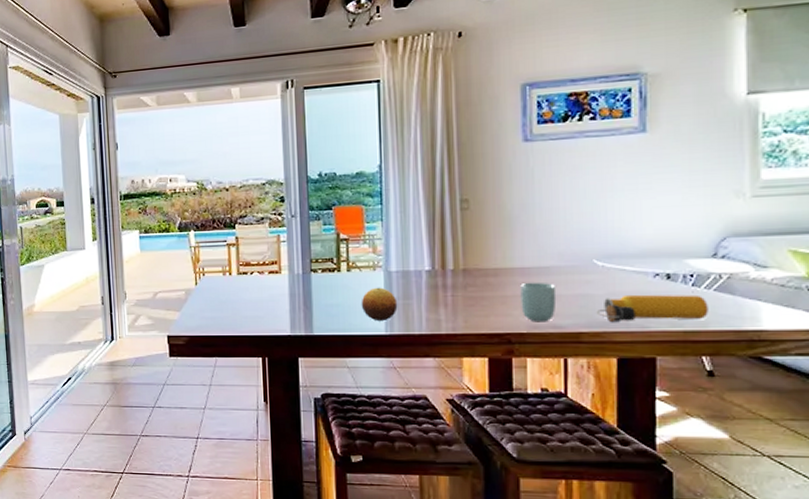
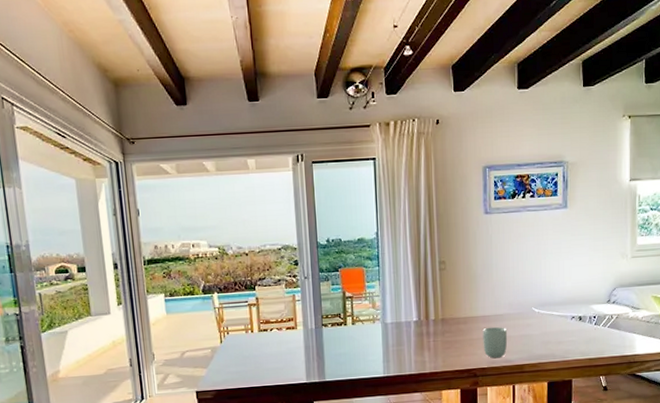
fruit: present [361,287,398,322] -> none [363,337,393,366]
water bottle: present [596,294,708,323] -> none [534,331,604,356]

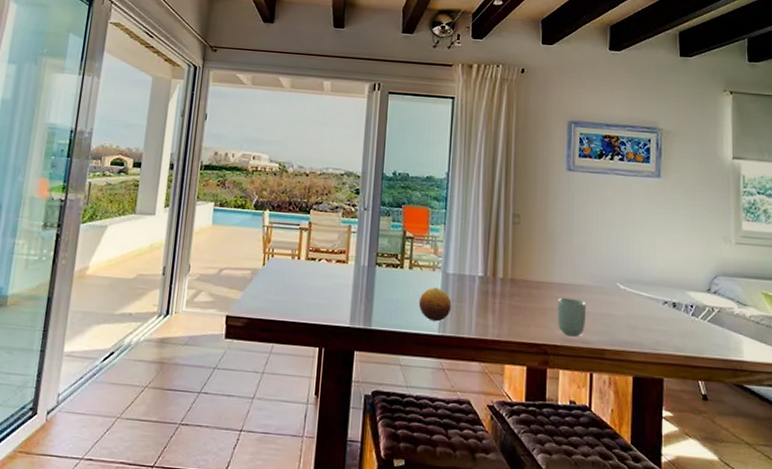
fruit: none [363,337,393,366] -> present [418,287,452,322]

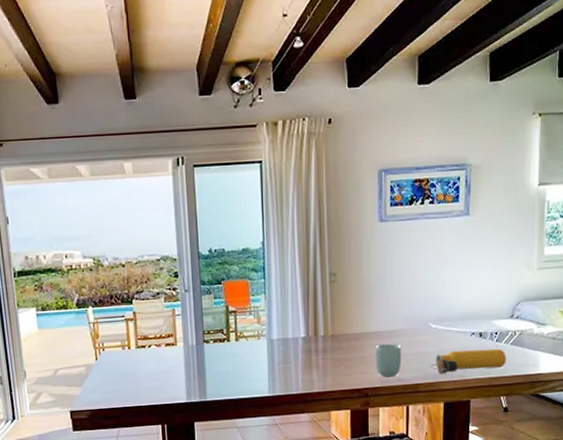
fruit: present [418,287,452,322] -> none [248,354,279,385]
water bottle: none [617,317,704,346] -> present [430,348,506,375]

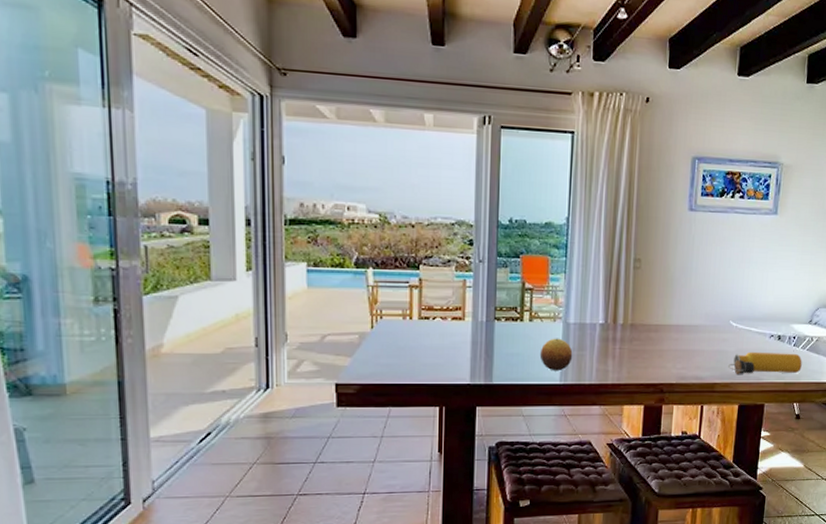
fruit: none [248,354,279,385] -> present [539,338,573,371]
cup: present [375,343,402,377] -> none [673,338,701,374]

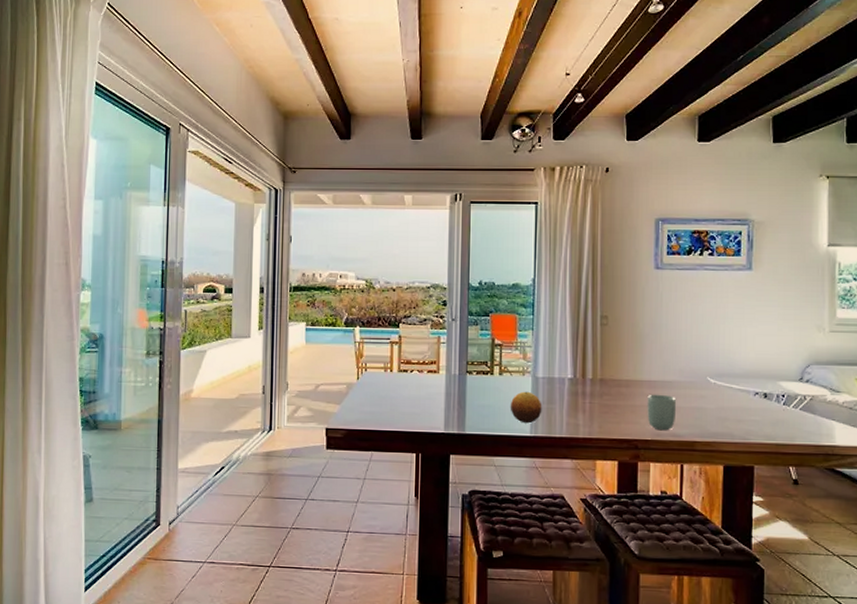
cup: none [673,338,701,374] -> present [647,394,677,431]
water bottle: present [727,351,802,375] -> none [708,409,795,434]

